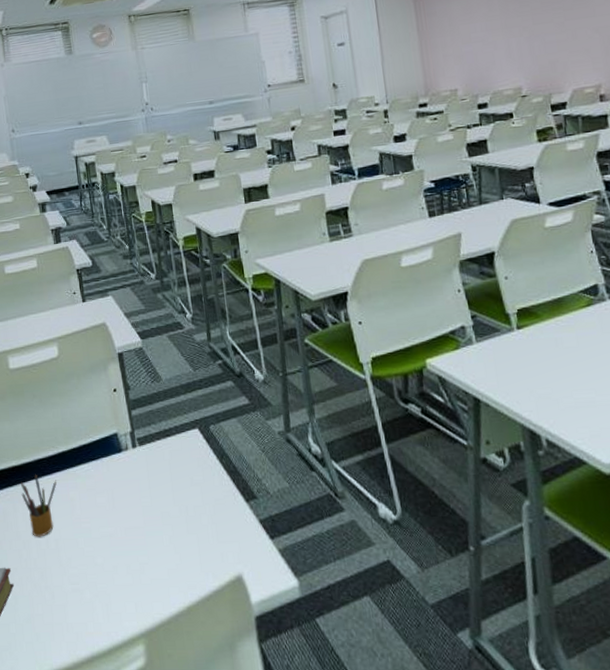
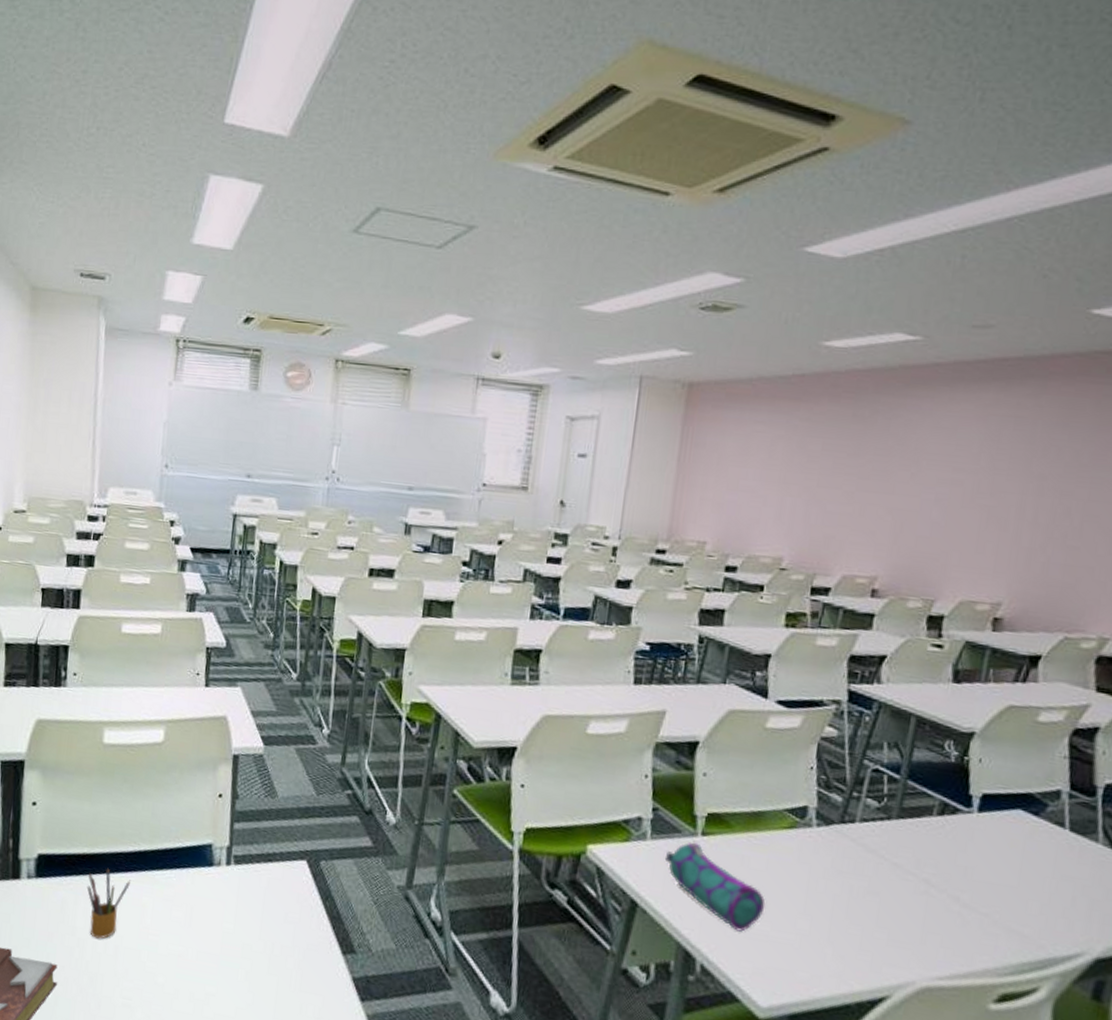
pencil case: none [492,336,586,403] -> present [664,842,766,932]

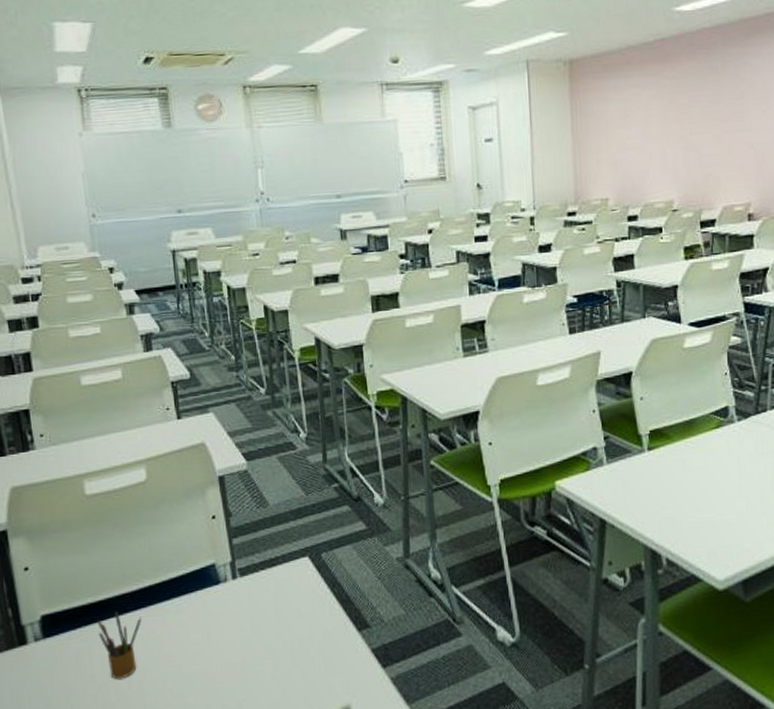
pencil case: present [664,842,766,932] -> none [621,458,709,523]

